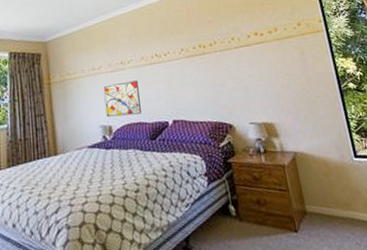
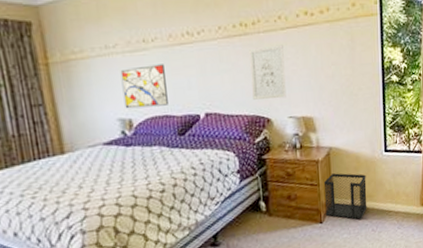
wall art: none [208,60,246,108] -> present [249,44,287,100]
wastebasket: none [292,178,346,230] -> present [323,173,367,220]

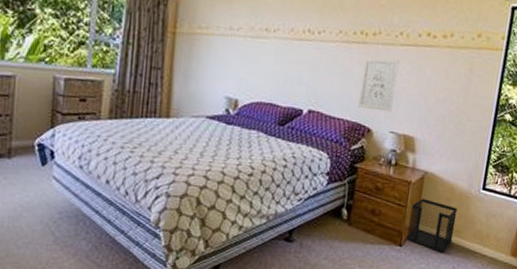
wall art: present [120,64,168,109] -> none [234,52,280,94]

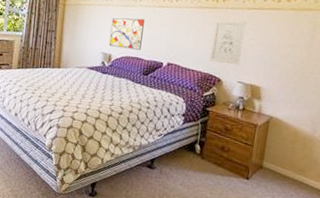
wall art: none [234,52,280,94] -> present [109,17,145,50]
wastebasket: present [406,199,458,253] -> none [253,140,302,188]

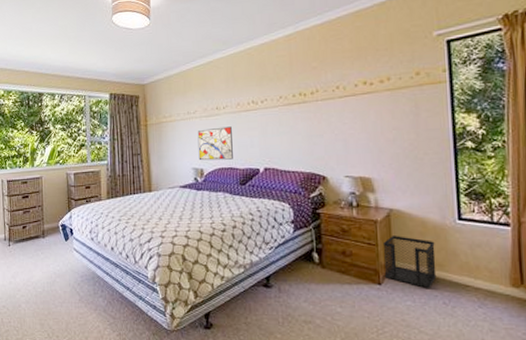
wall art: present [210,20,247,66] -> none [307,111,343,159]
wastebasket: none [253,140,302,188] -> present [382,236,437,288]

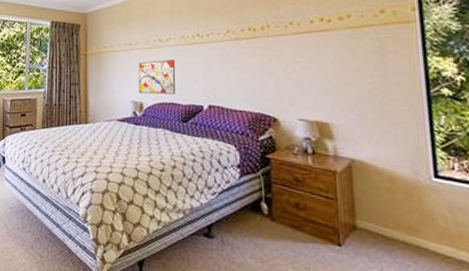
wastebasket: present [382,236,437,288] -> none [343,190,409,256]

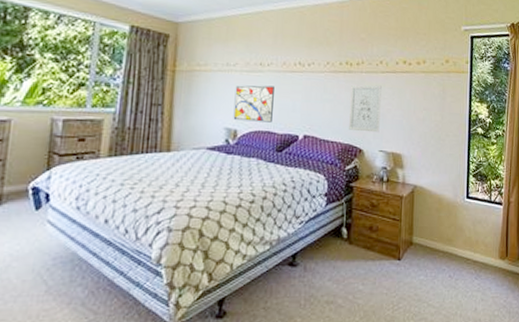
wall art: none [257,48,297,100] -> present [349,85,382,133]

